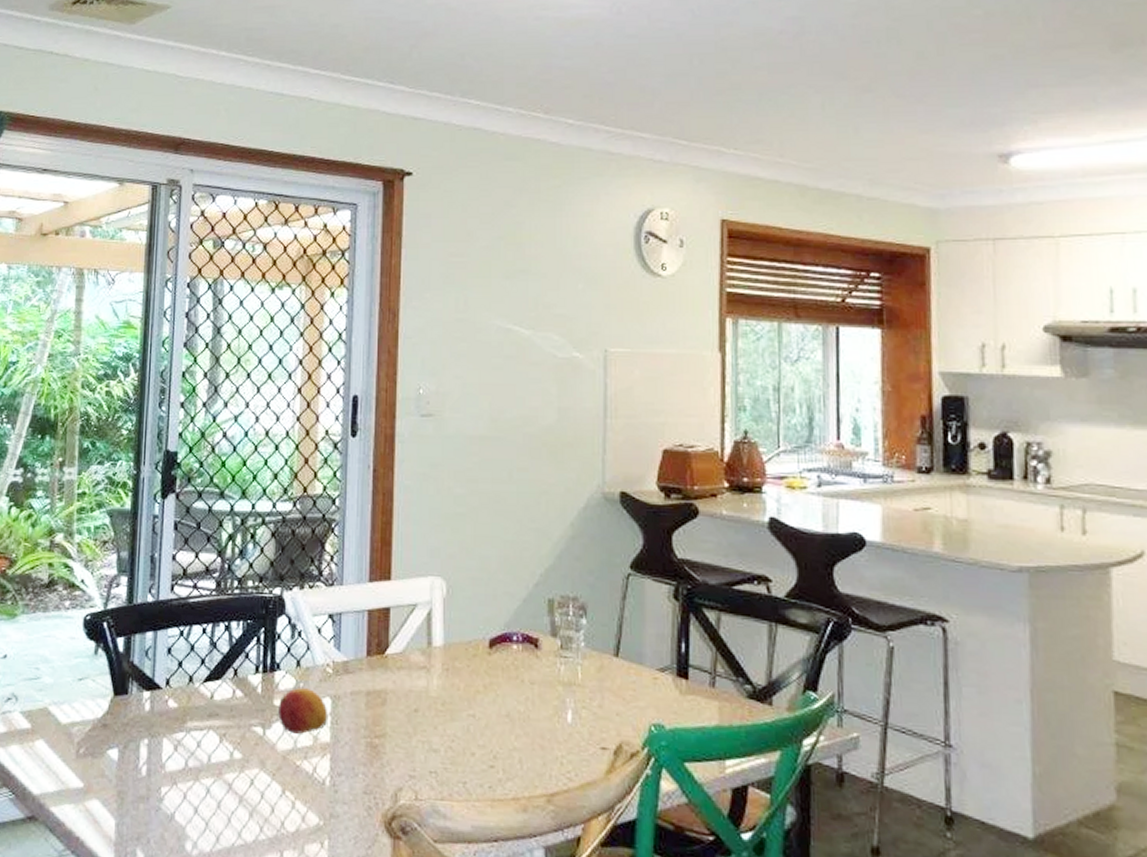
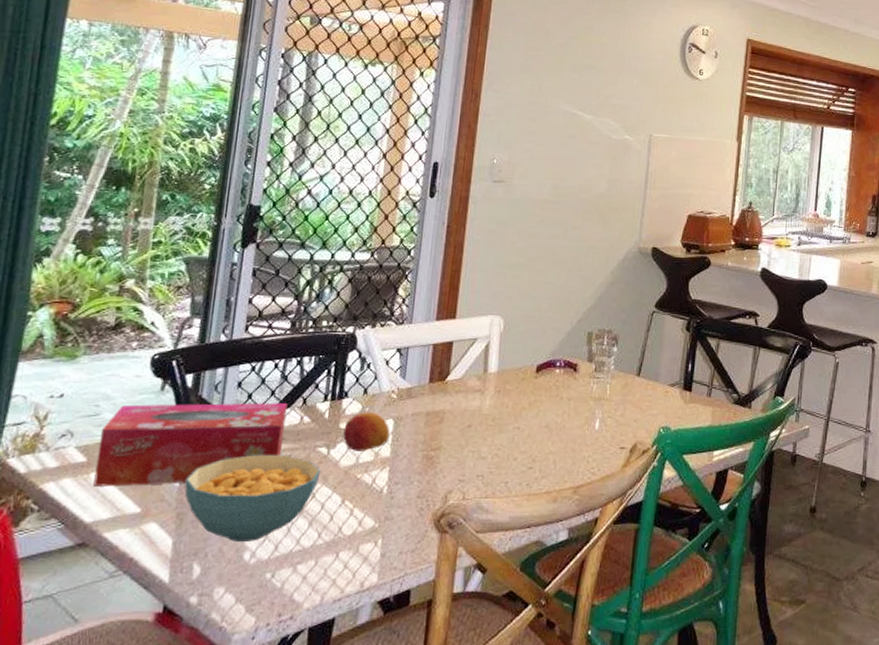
tissue box: none [38,668,218,759] -> present [93,403,288,487]
cereal bowl: none [123,731,258,830] -> present [185,455,321,541]

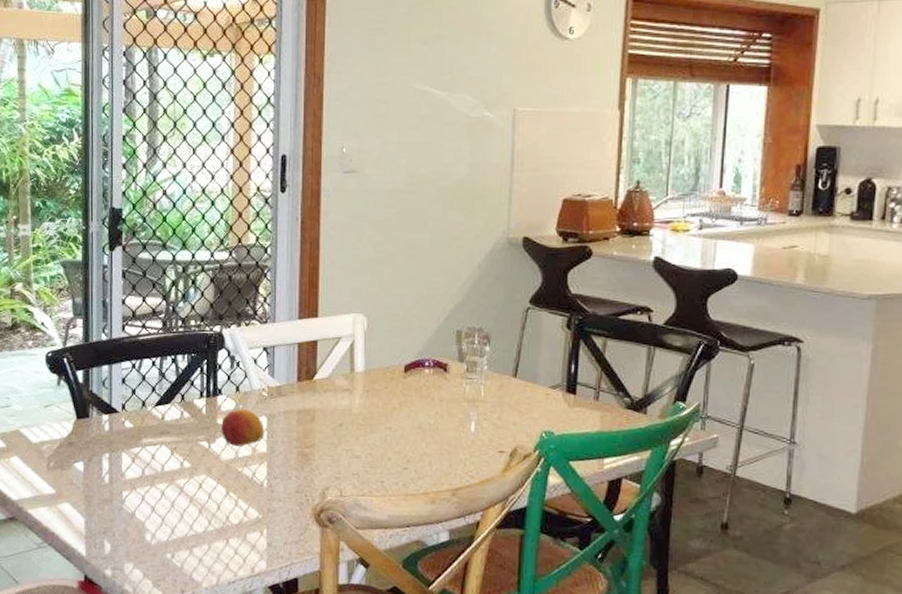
tissue box: present [93,403,288,487] -> none [13,397,168,470]
cereal bowl: present [185,455,321,541] -> none [88,446,204,525]

